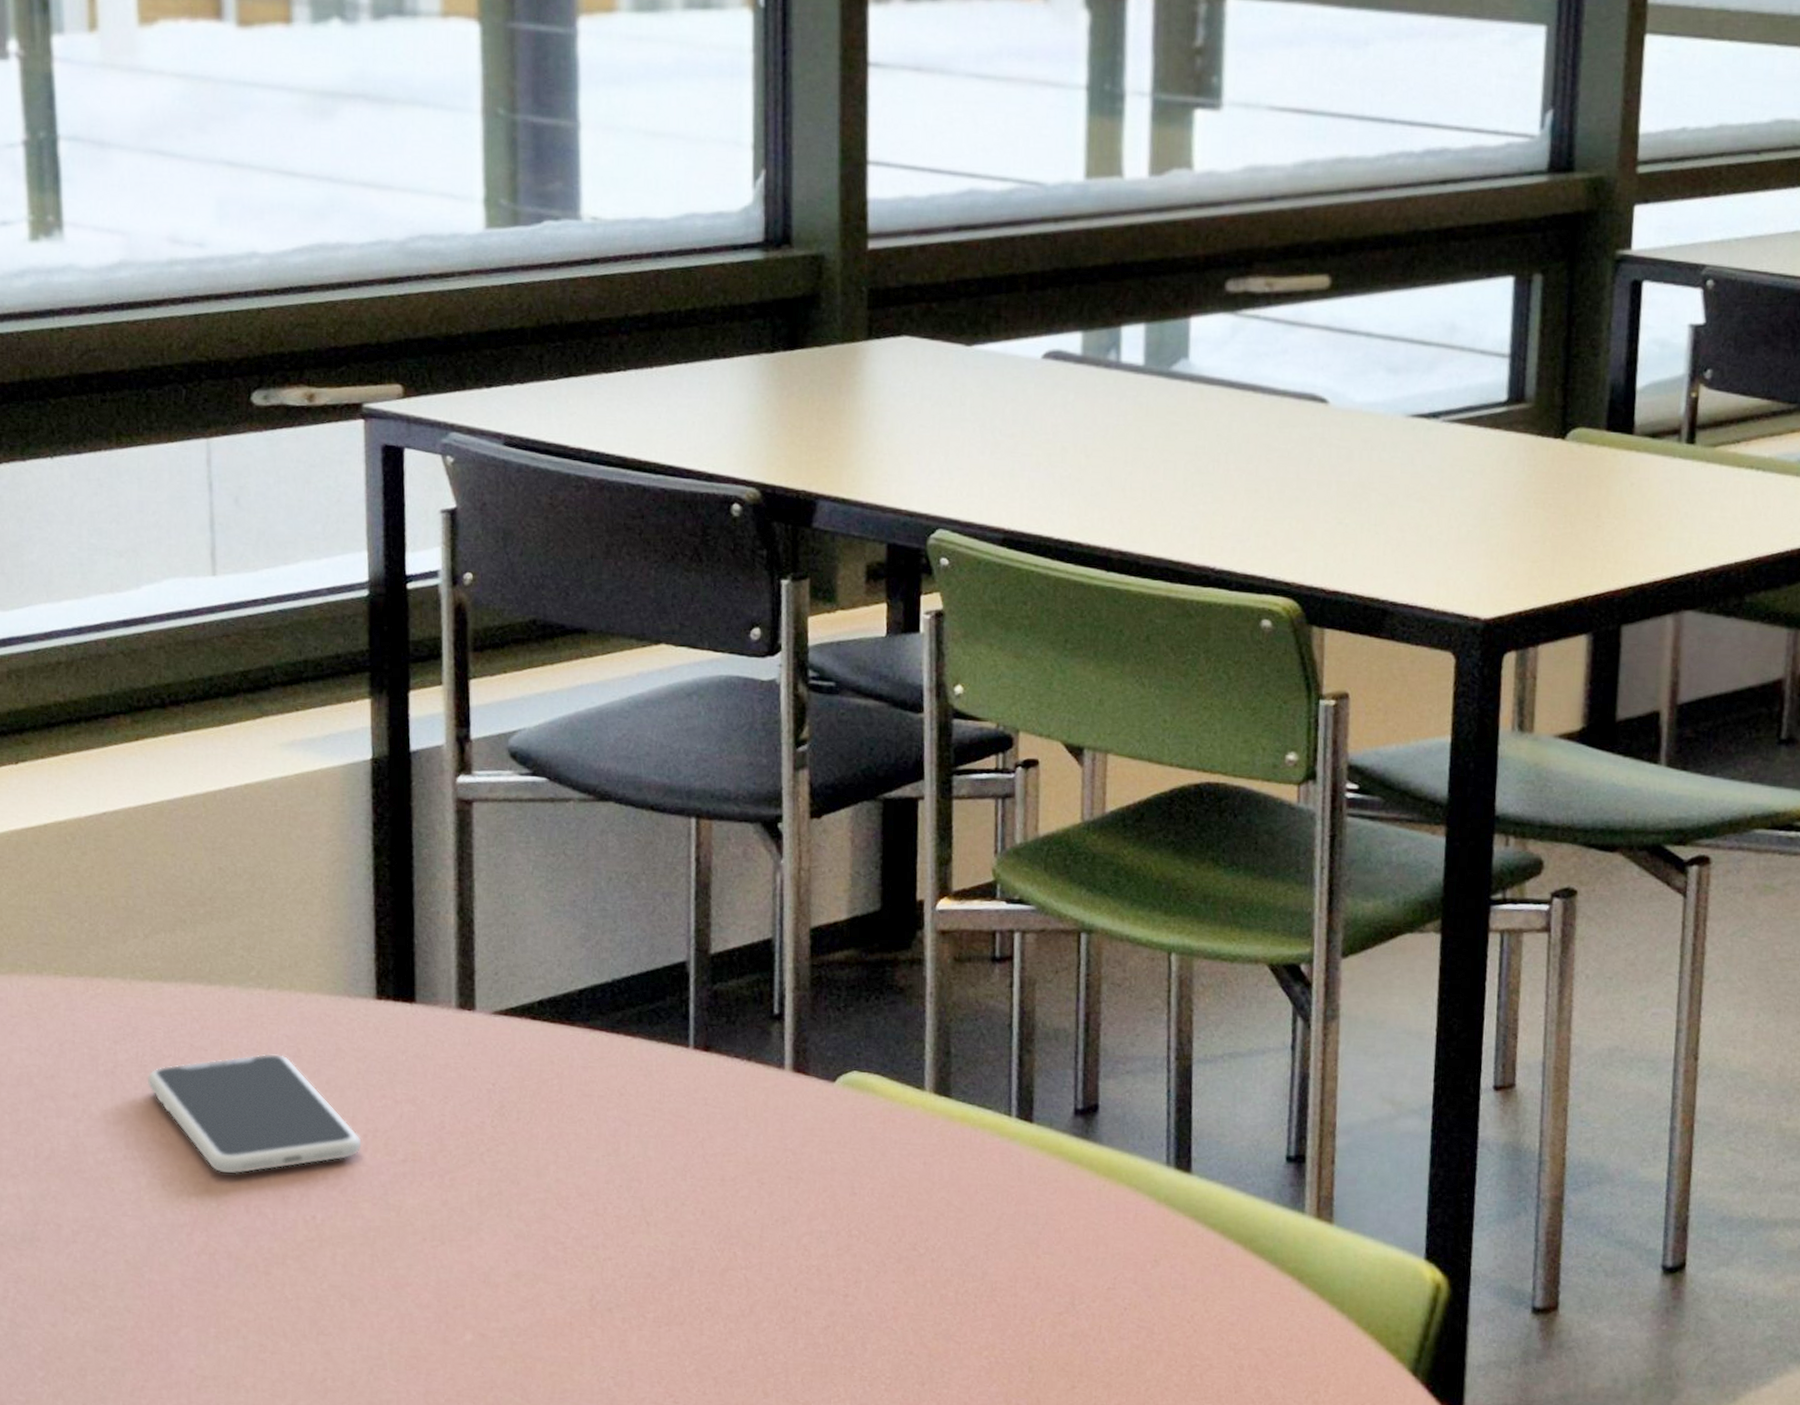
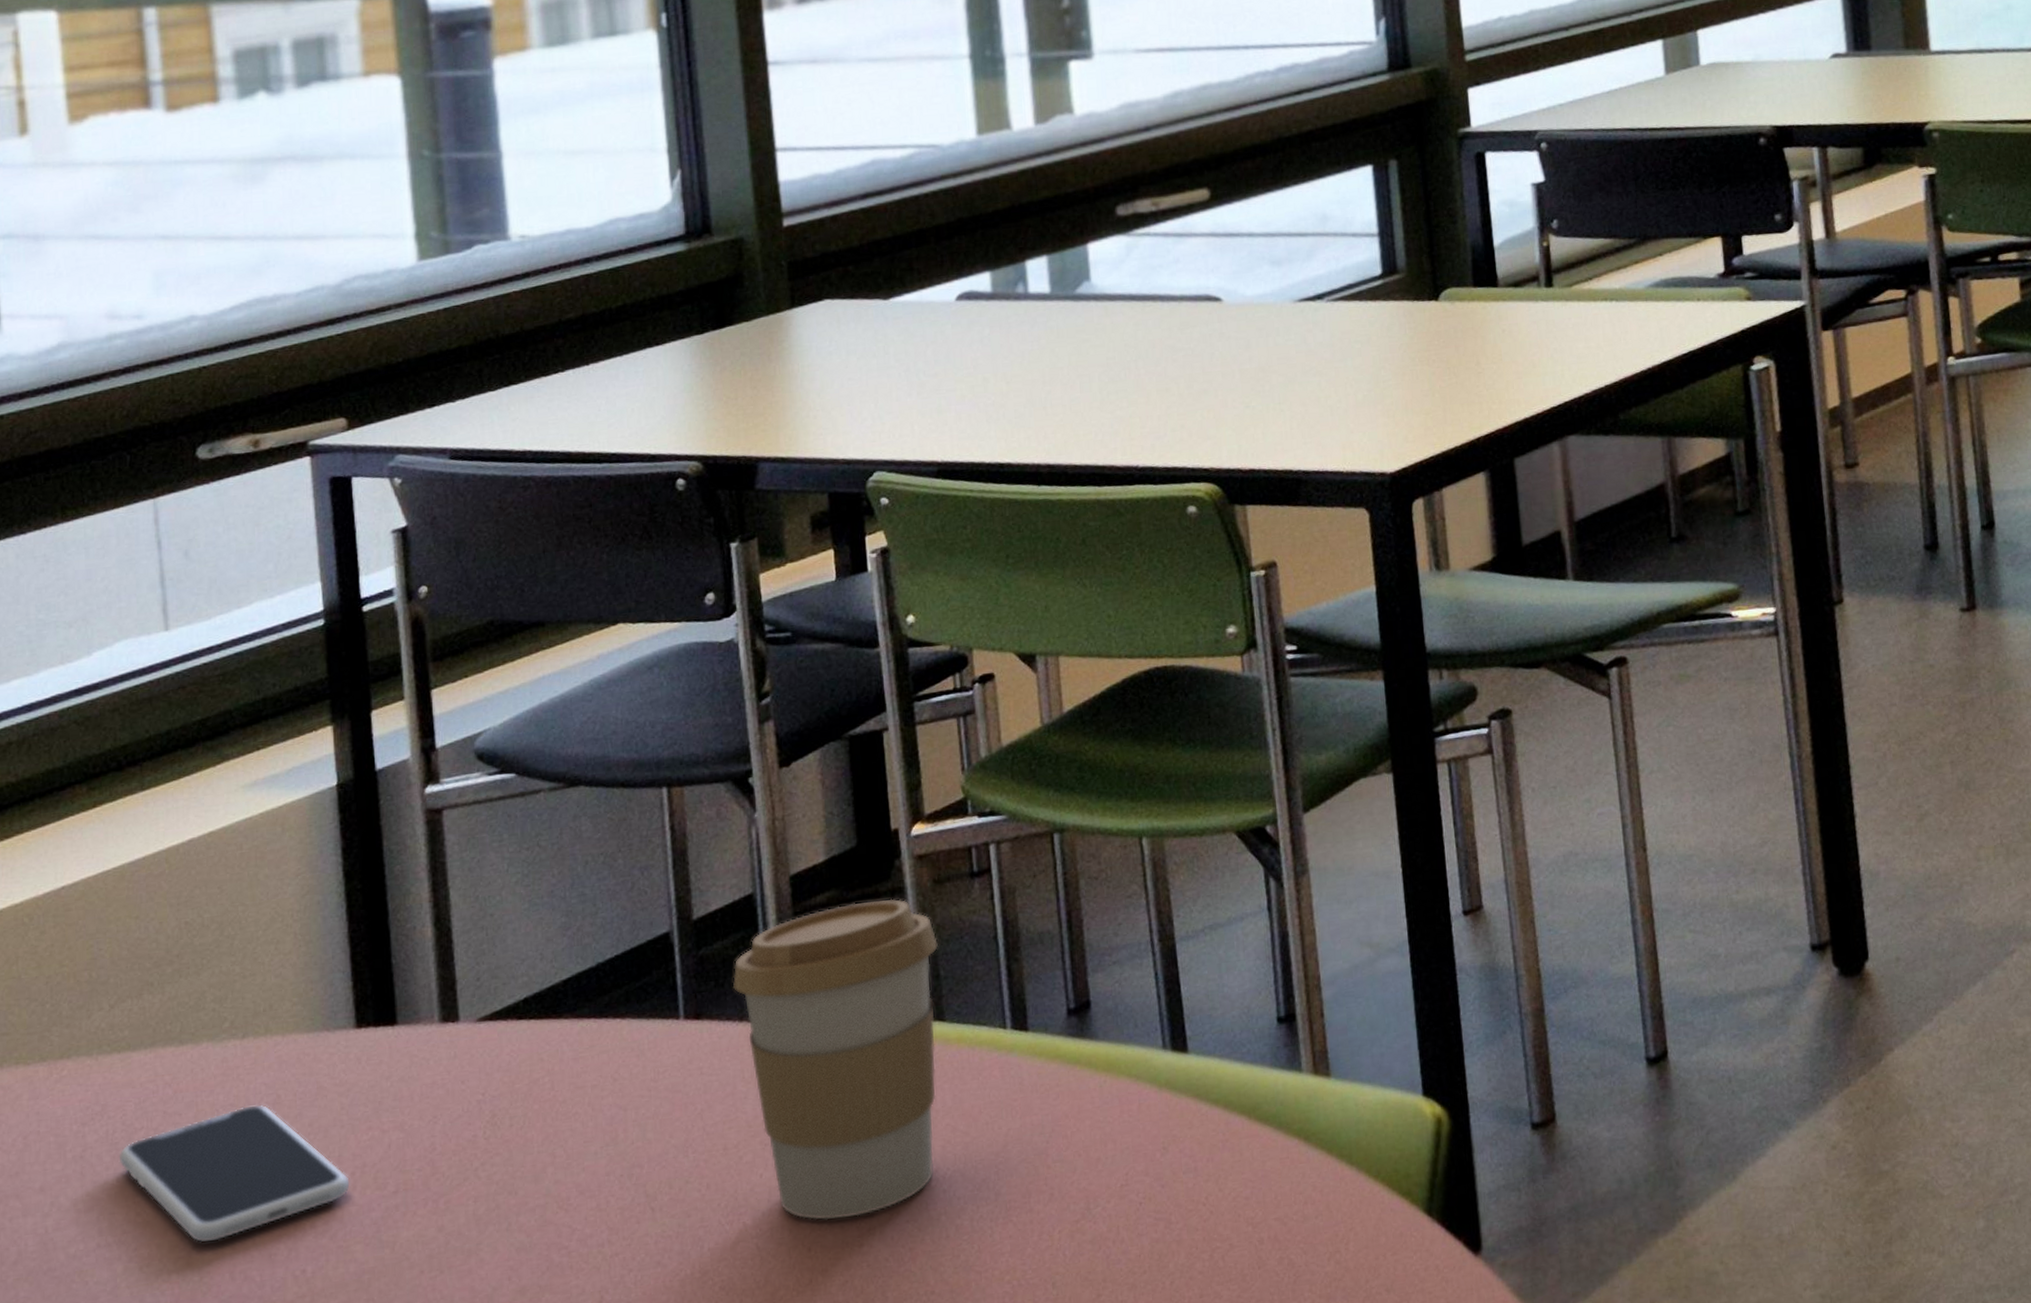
coffee cup: none [743,966,952,1268] -> present [732,898,938,1221]

